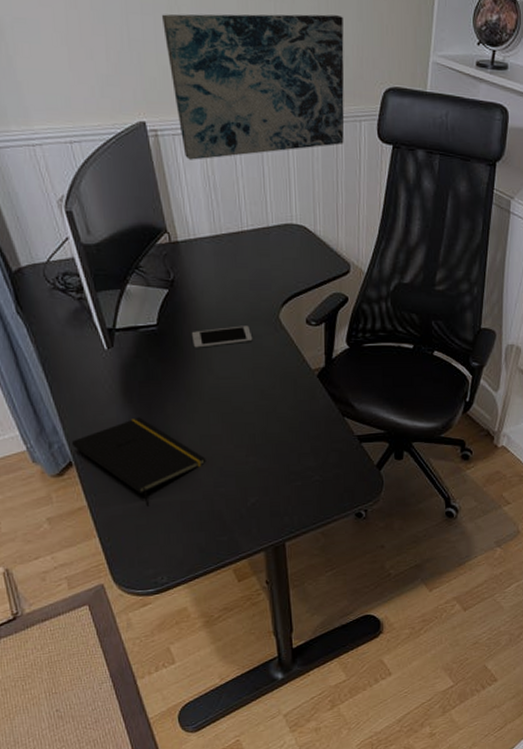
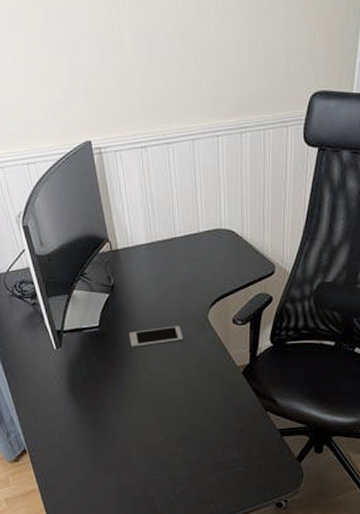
notepad: present [71,417,206,505] -> none [25,410,140,490]
wall art: present [162,14,345,160] -> none [107,25,273,174]

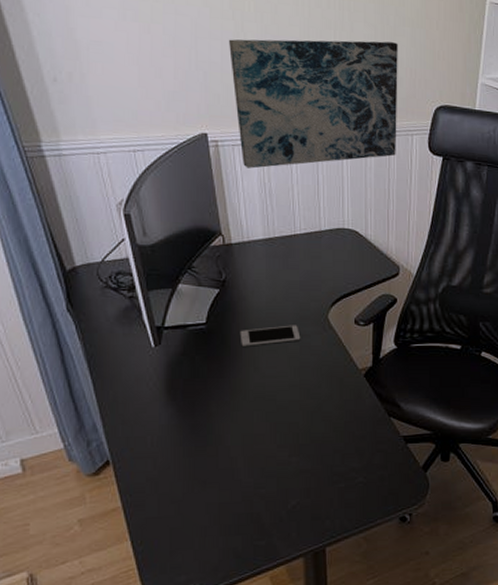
wall art: none [107,25,273,174] -> present [229,39,398,169]

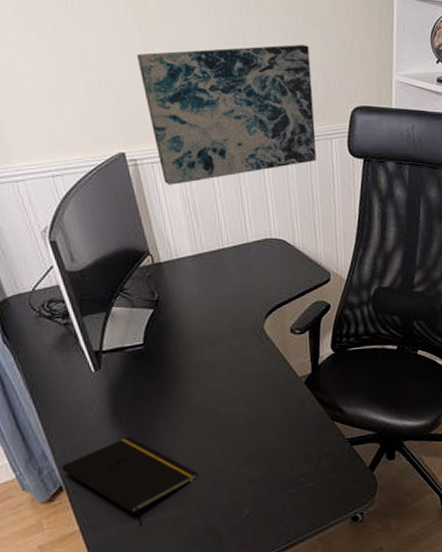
notepad: none [110,415,248,507] -> present [61,436,198,525]
cell phone: present [239,325,301,346] -> none [178,338,239,364]

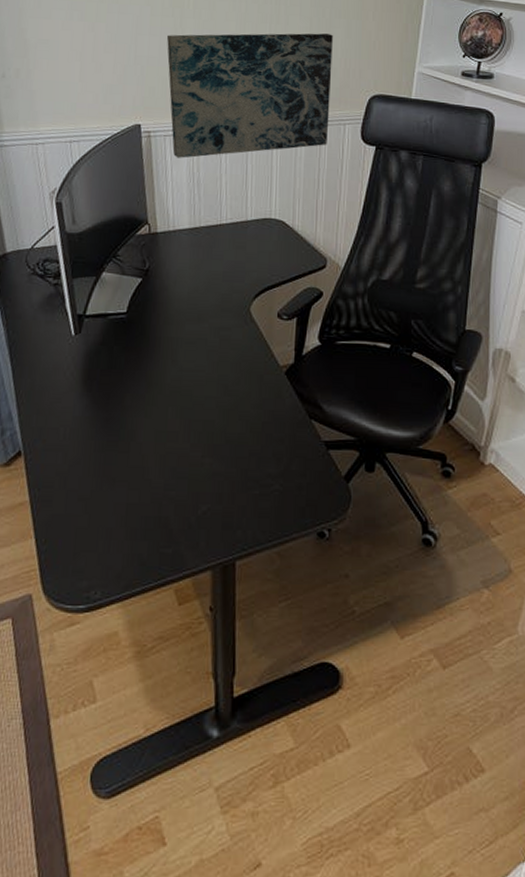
notepad: present [61,436,198,525] -> none [24,407,159,505]

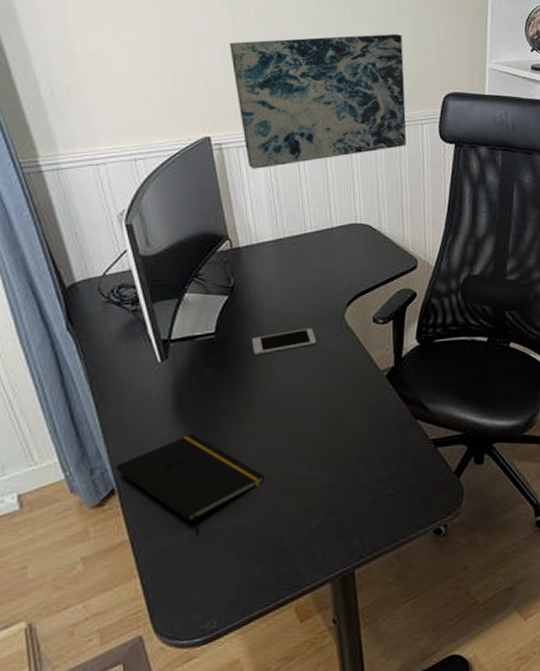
notepad: none [24,407,159,505] -> present [115,434,265,535]
cell phone: none [159,317,221,338] -> present [251,328,317,355]

